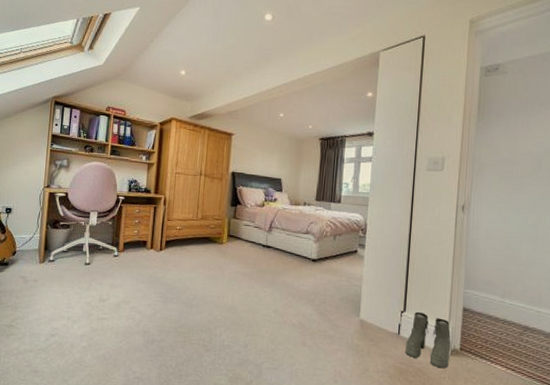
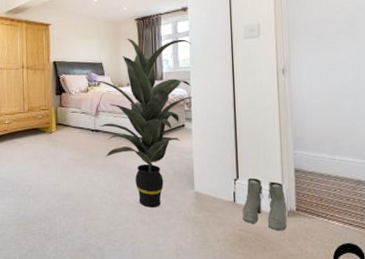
indoor plant: none [265,157,375,331] -> present [88,38,193,208]

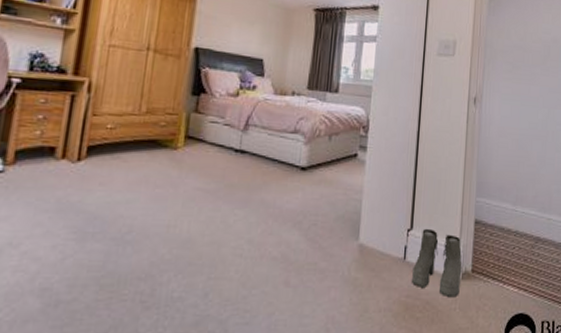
indoor plant: present [88,38,193,208] -> none [240,31,379,264]

